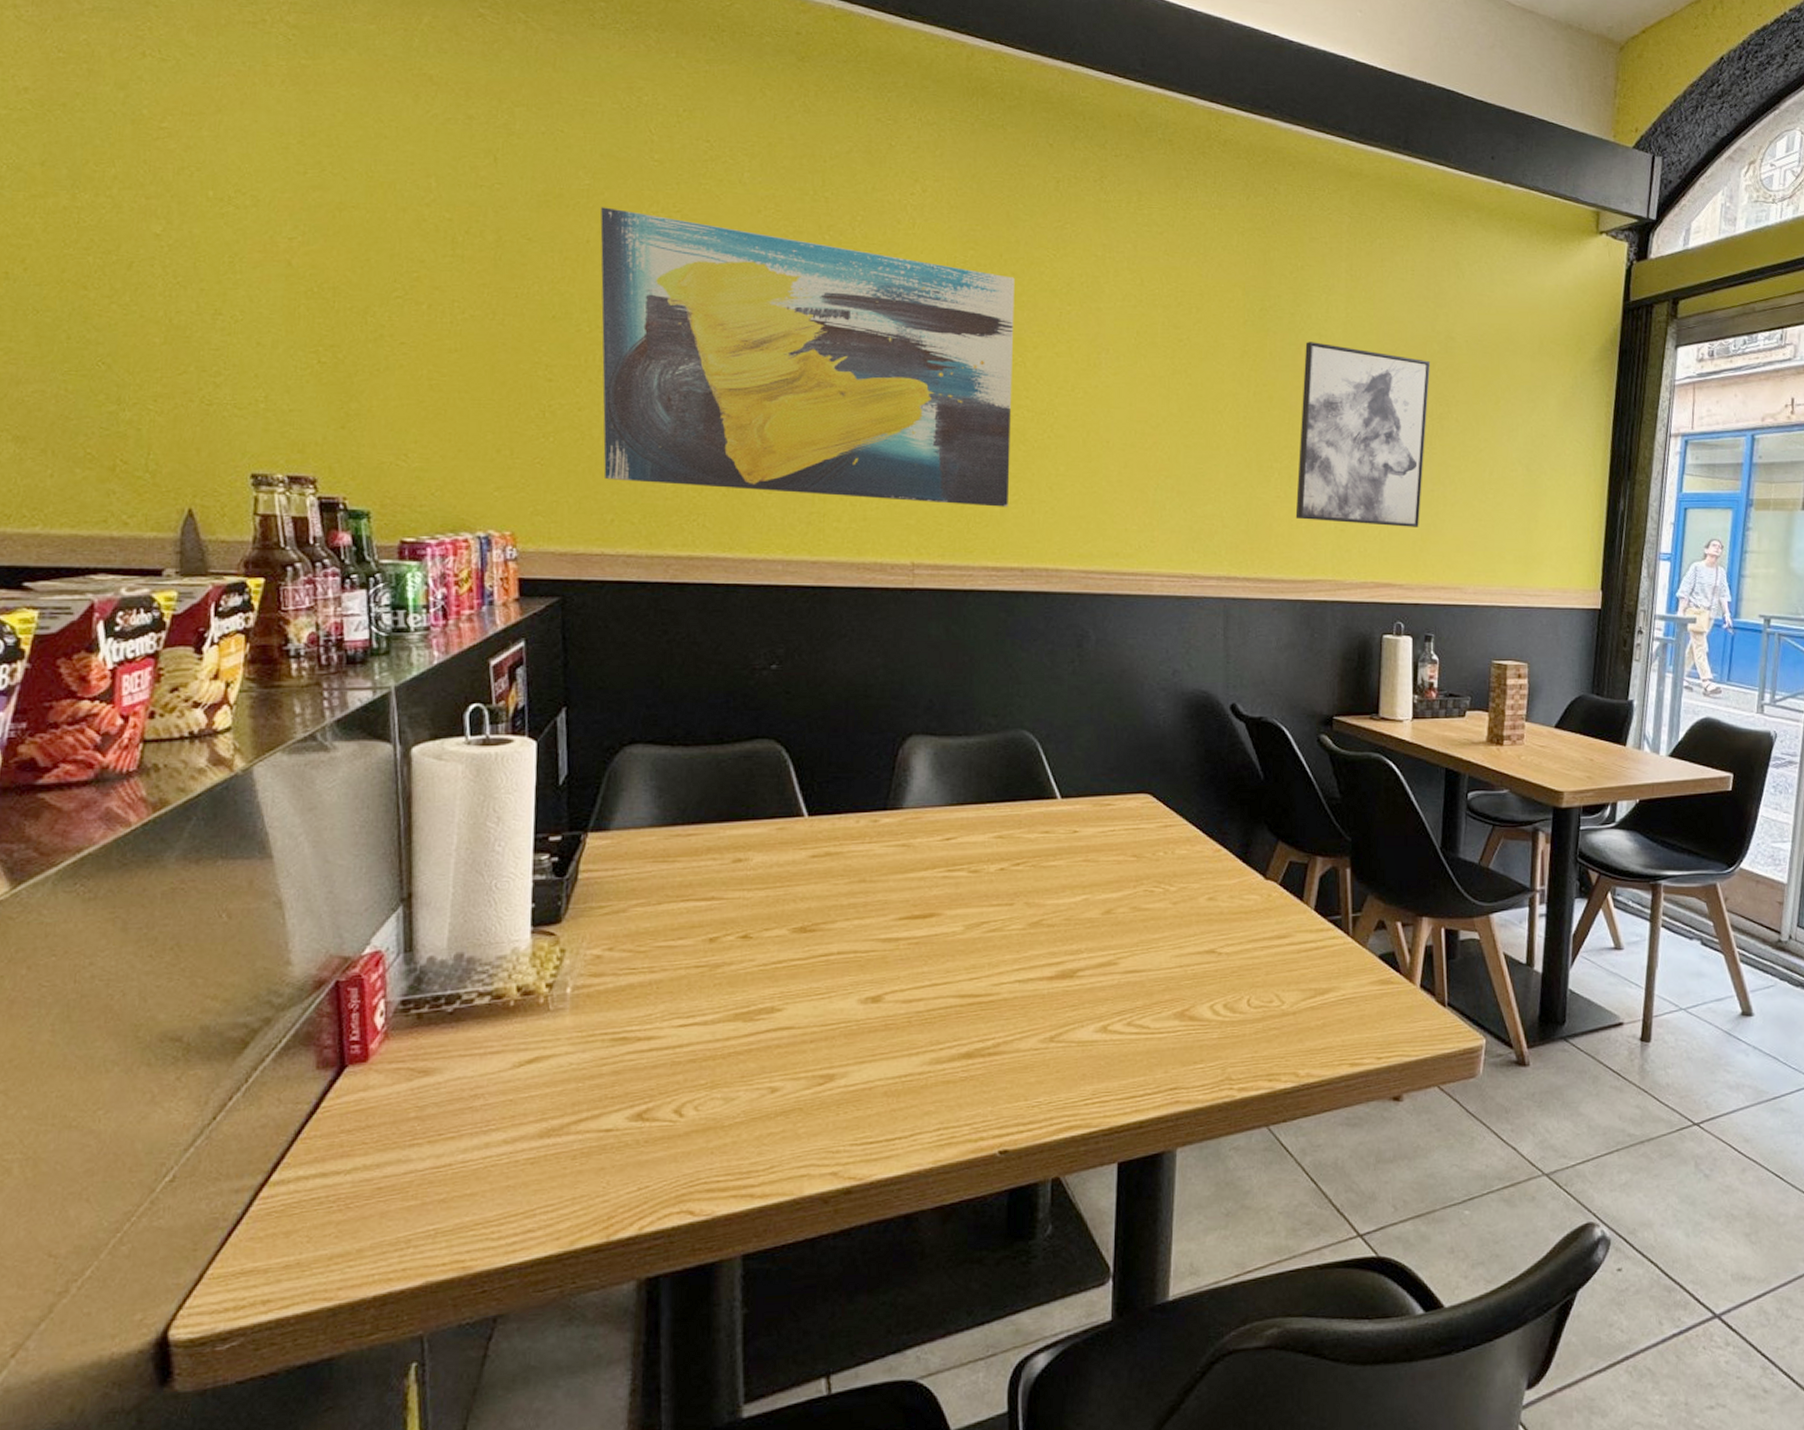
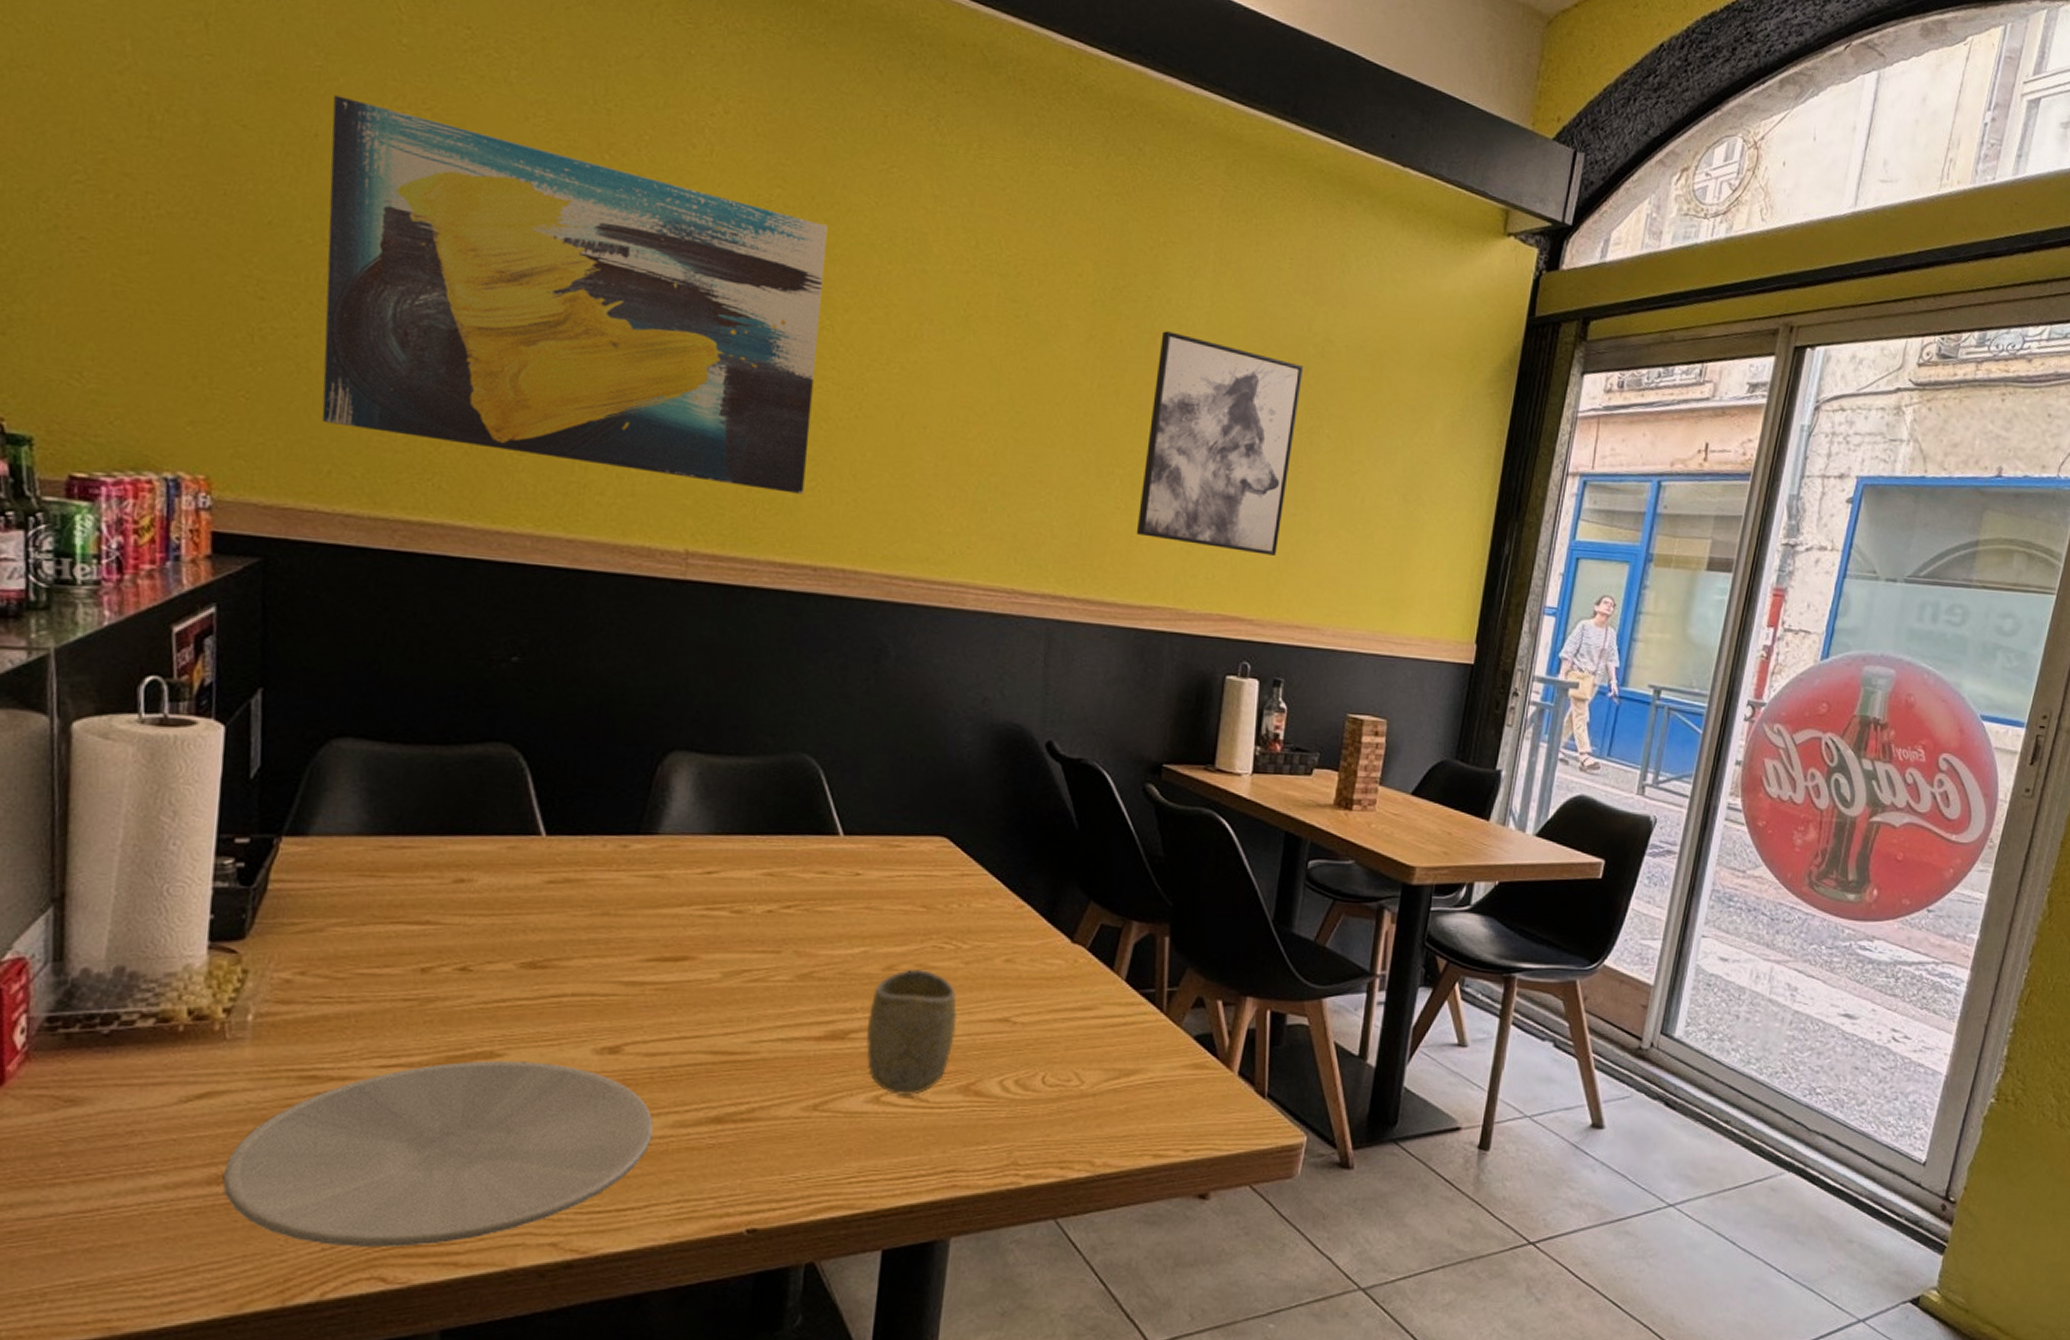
plate: none [552,1013,913,1186] -> present [222,1060,653,1247]
cup: none [1093,911,1170,1025] -> present [866,969,957,1097]

